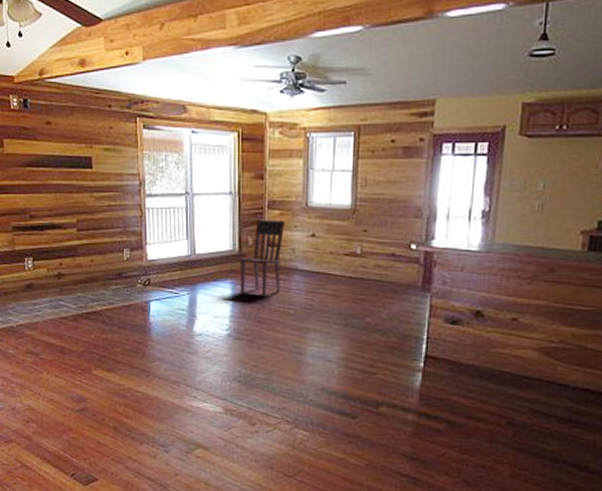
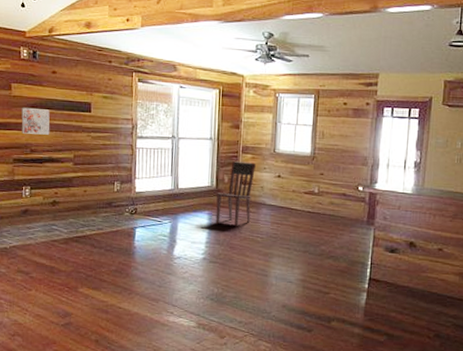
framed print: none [17,166,49,197] -> present [21,107,50,135]

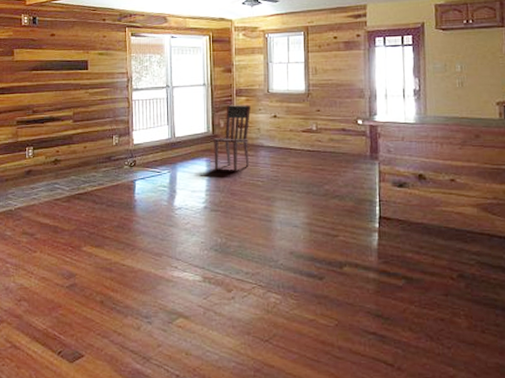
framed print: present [21,107,50,135] -> none [23,70,50,96]

